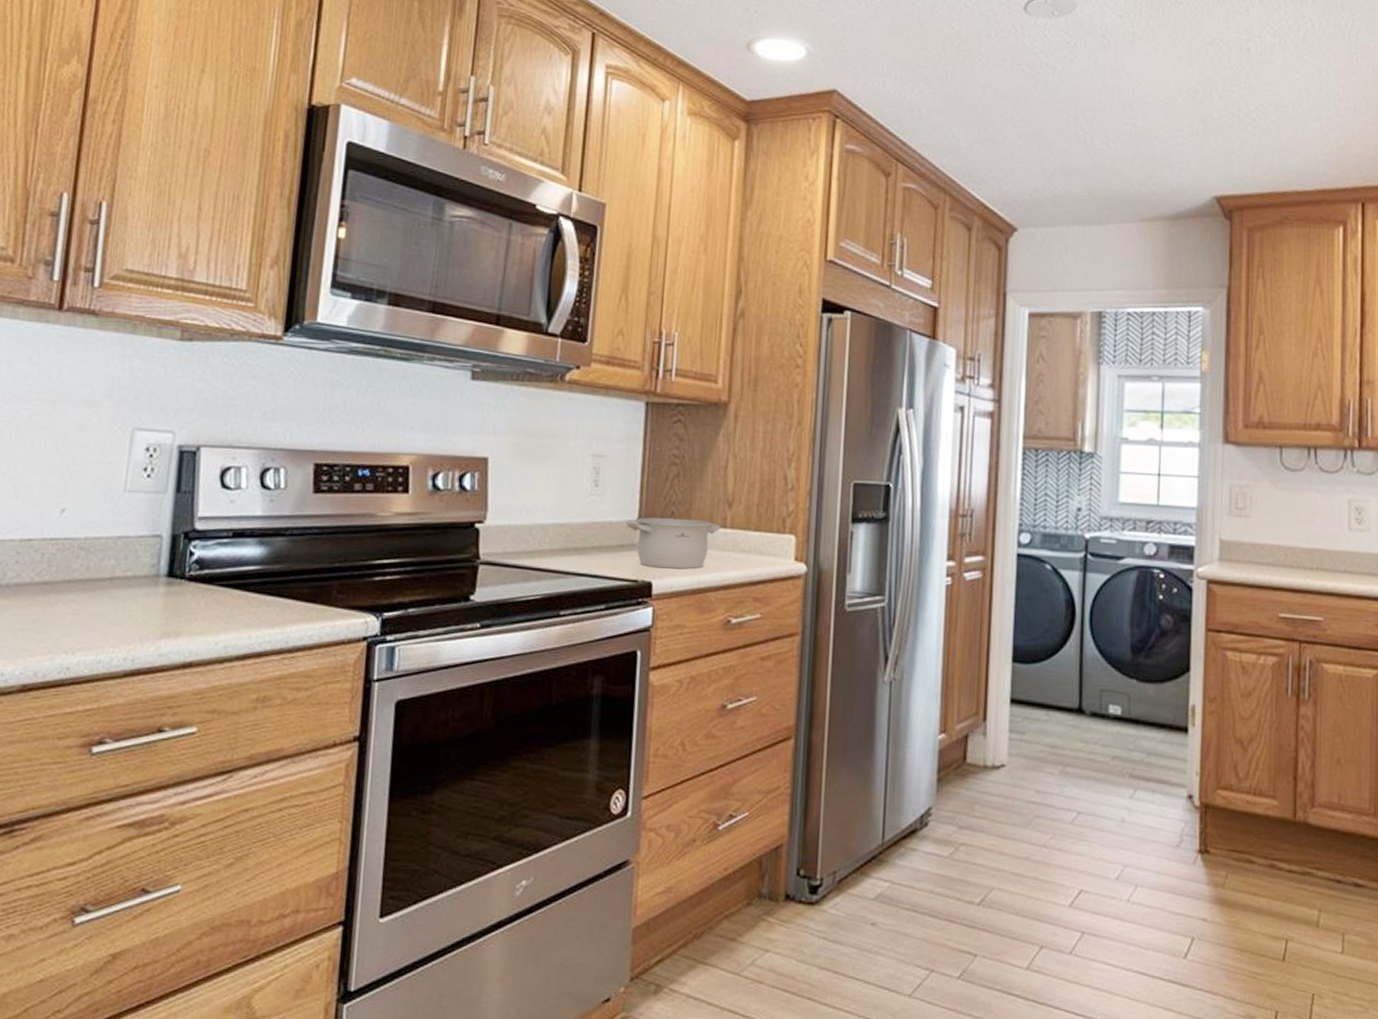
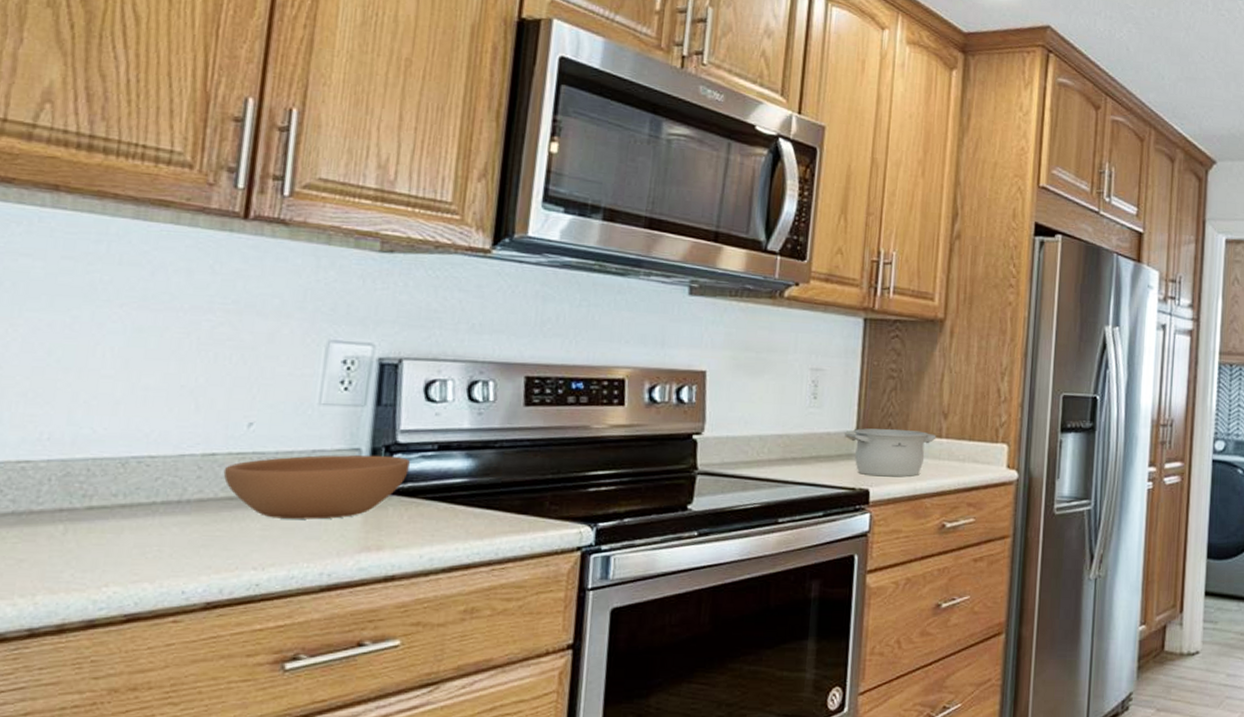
bowl: none [38,541,208,605] -> present [223,455,411,520]

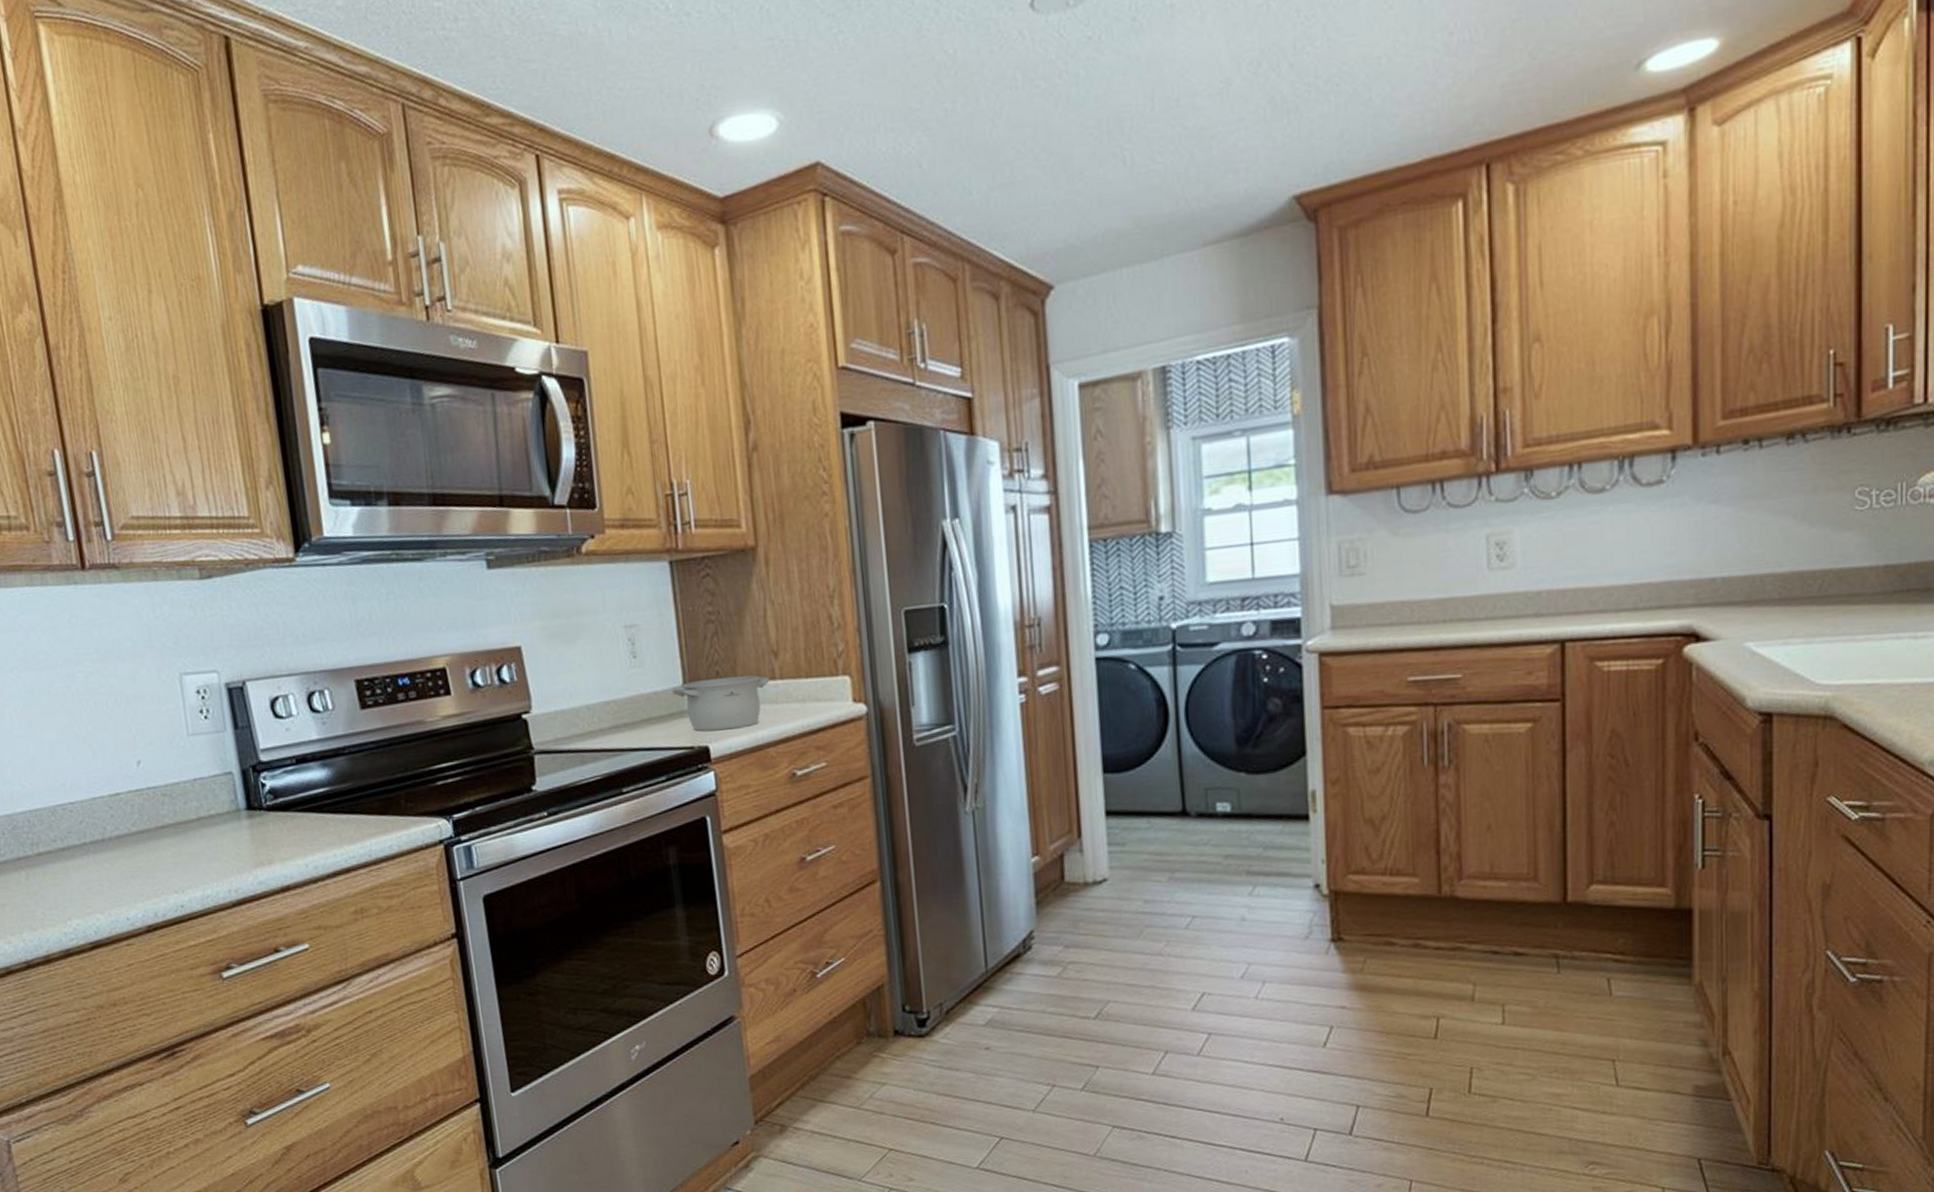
bowl: present [223,455,411,520] -> none [129,774,277,845]

